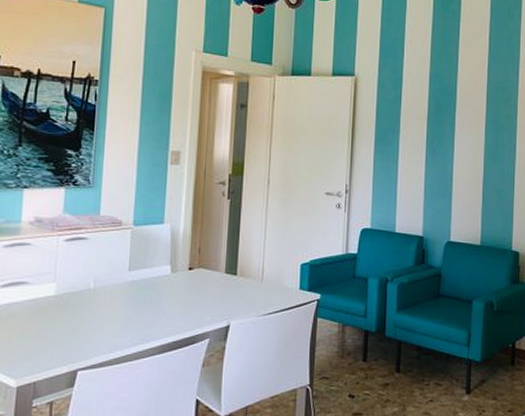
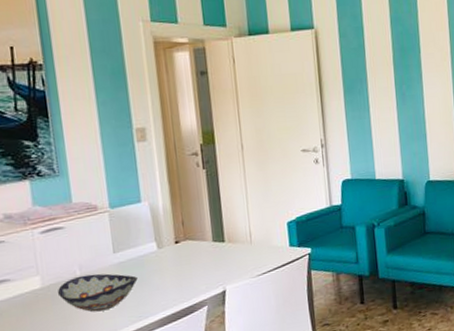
decorative bowl: none [68,289,147,328] -> present [57,273,138,312]

